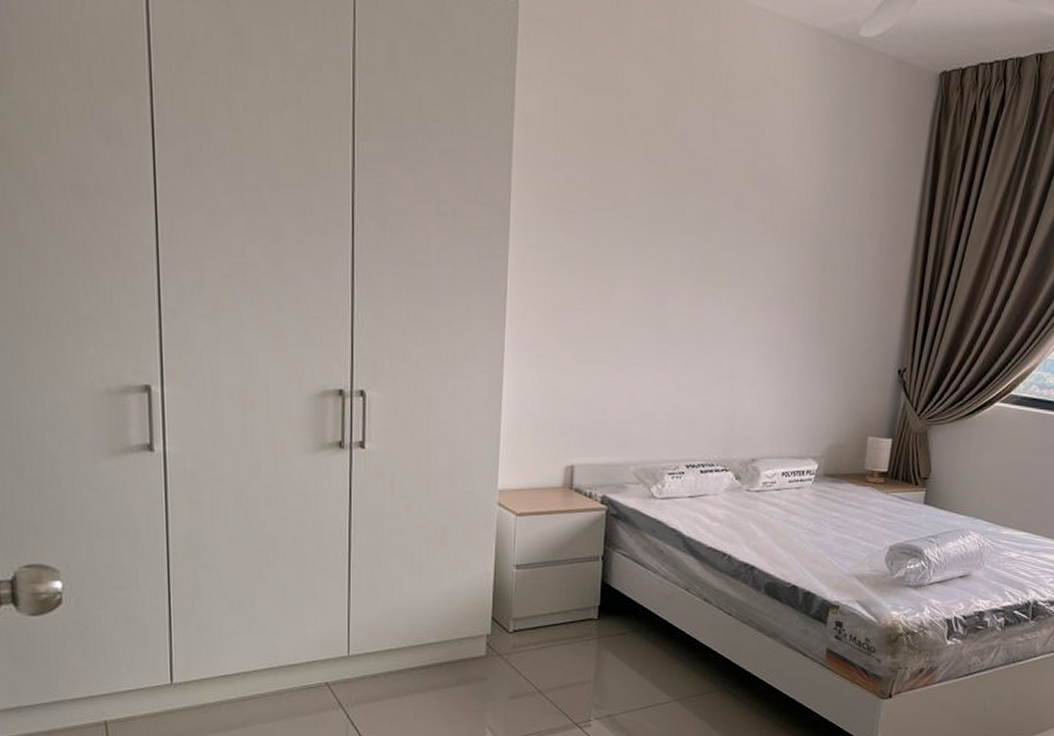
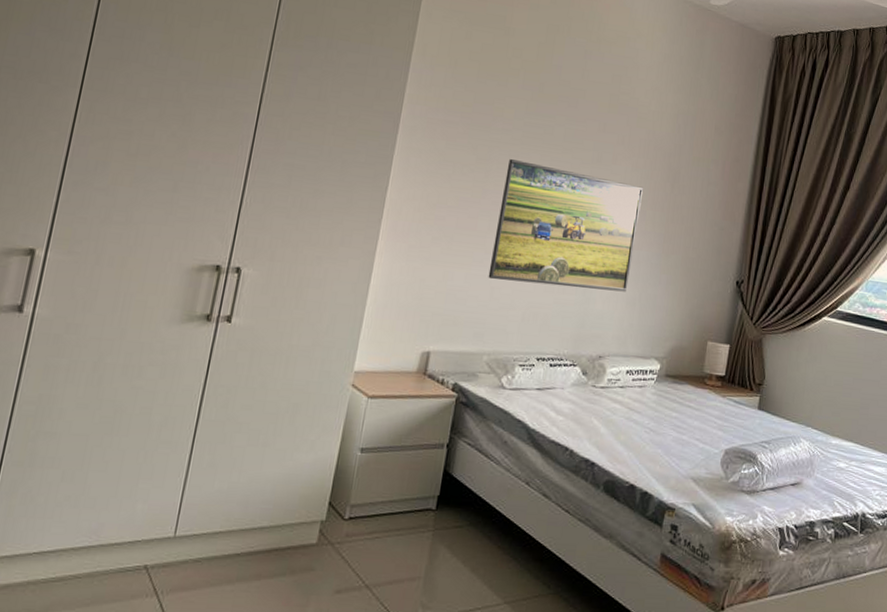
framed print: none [626,249,791,390] -> present [488,159,644,292]

